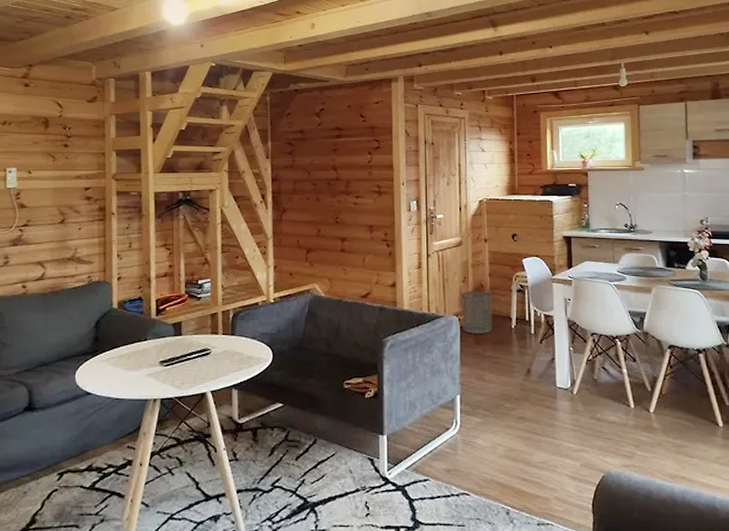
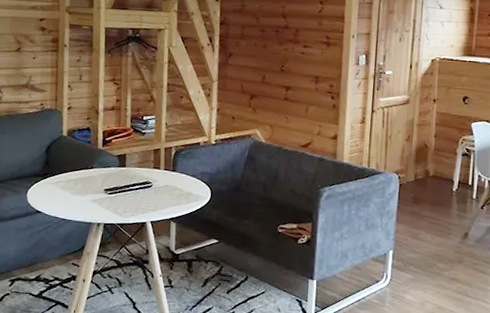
waste bin: present [460,291,493,334] -> none [402,150,436,194]

